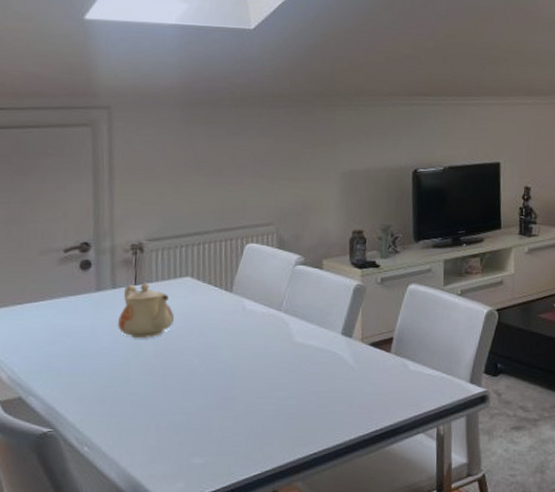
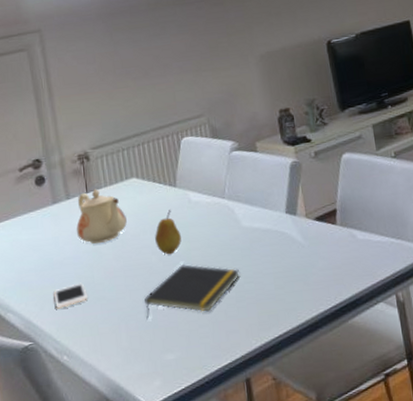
cell phone: none [82,375,119,399] -> present [53,282,87,309]
notepad: none [179,371,284,421] -> present [144,264,239,319]
fruit: none [201,315,229,360] -> present [155,210,182,255]

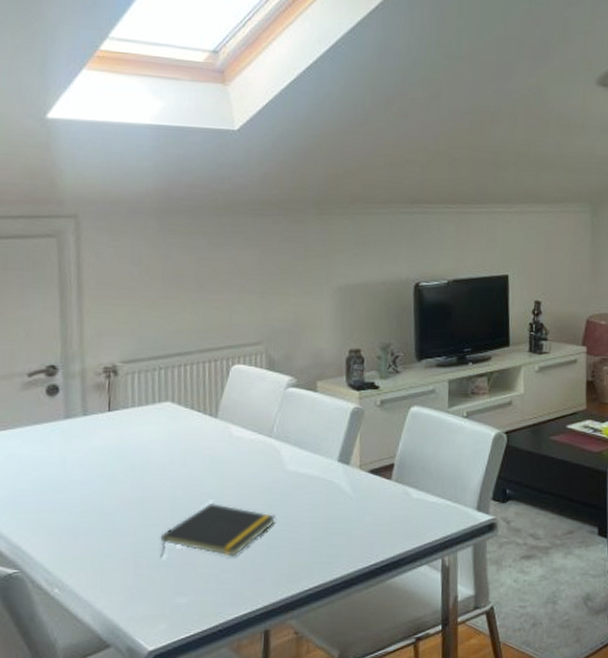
cell phone: present [53,282,87,309] -> none [51,510,93,536]
teapot: present [76,188,127,245] -> none [89,408,153,470]
fruit: present [155,210,182,255] -> none [183,442,215,491]

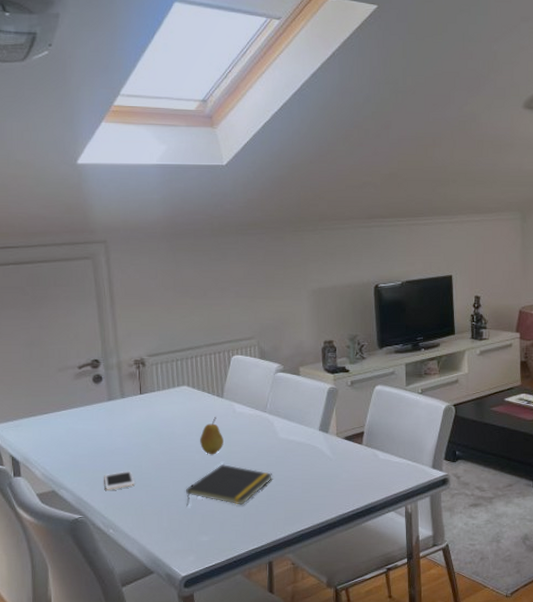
cell phone: none [51,510,93,536] -> present [104,470,134,490]
fruit: none [183,442,215,491] -> present [200,417,223,455]

